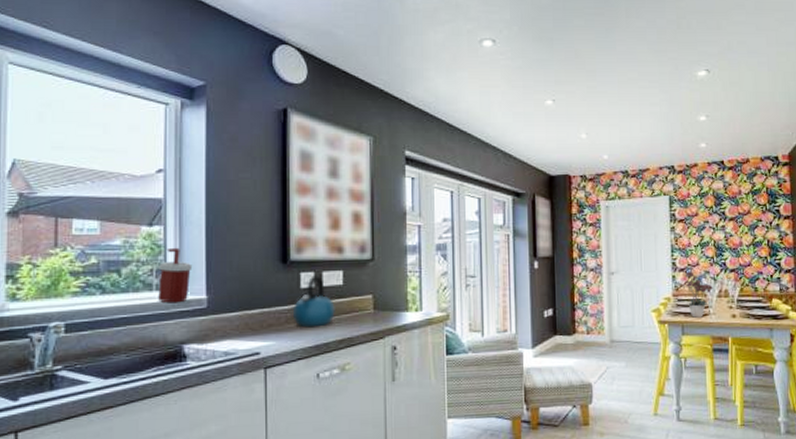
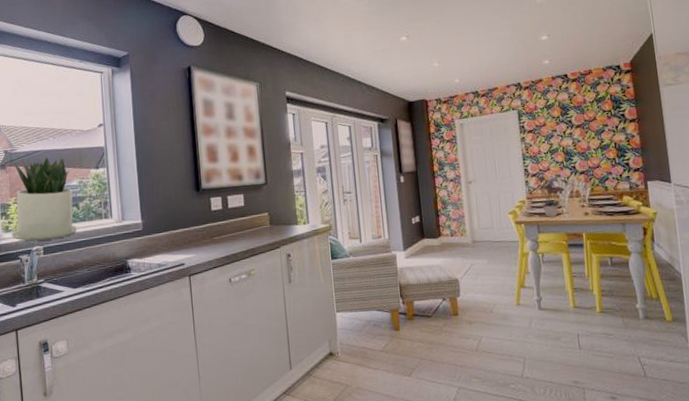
planter: none [18,203,119,315] -> present [10,157,79,241]
soap dispenser: present [158,247,193,303] -> none [105,184,130,228]
kettle: present [292,274,335,328] -> none [206,198,240,242]

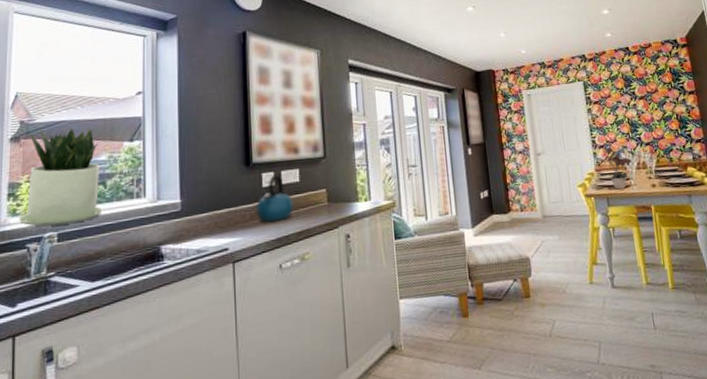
kettle: none [206,198,240,242] -> present [255,174,294,223]

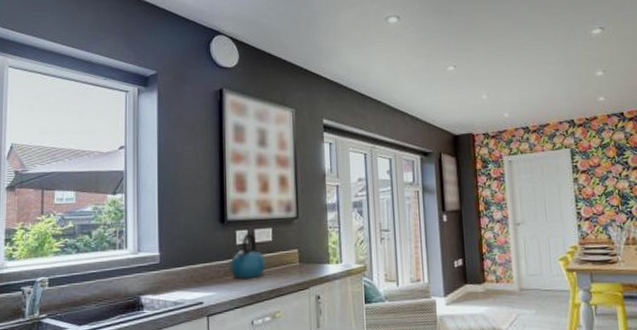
planter: present [17,128,104,227] -> none [13,178,90,272]
flower arrangement: present [603,148,632,191] -> none [588,221,620,267]

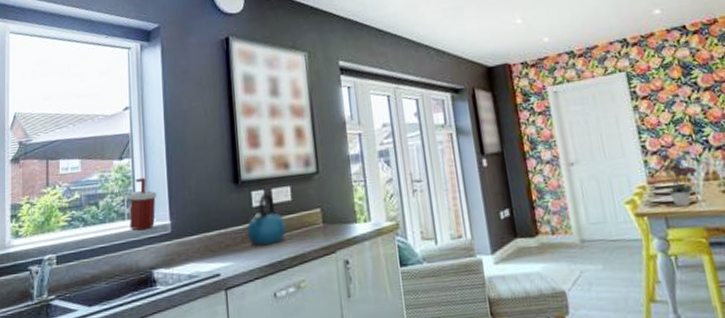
soap dispenser: none [121,212,148,260] -> present [129,177,157,231]
flower arrangement: none [588,221,620,267] -> present [657,154,697,208]

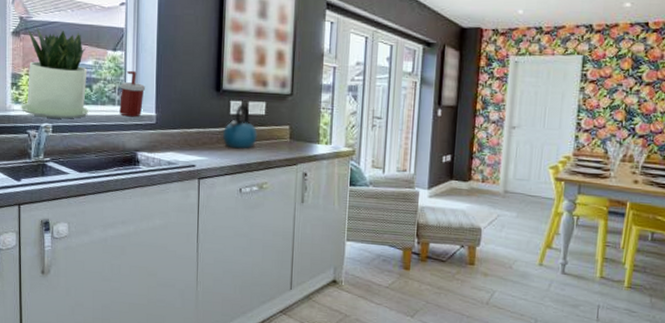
planter: none [20,147,98,249] -> present [20,26,90,119]
flower arrangement: present [657,154,697,208] -> none [584,134,617,181]

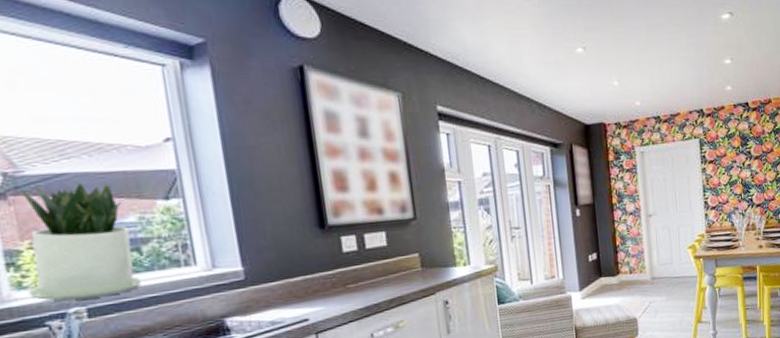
soap dispenser: present [119,70,146,117] -> none [183,220,223,278]
kettle: present [222,103,258,150] -> none [336,237,383,291]

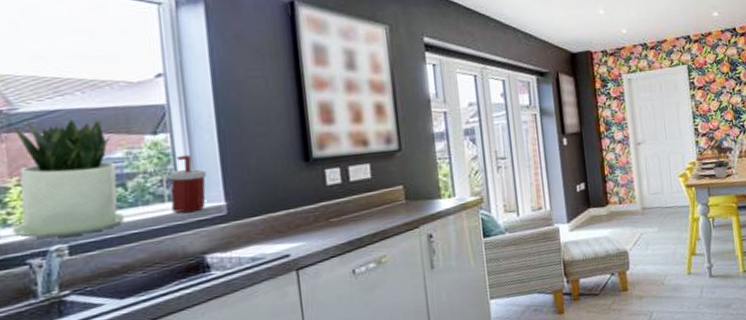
soap dispenser: none [183,220,223,278] -> present [168,154,207,214]
flower arrangement: none [714,209,742,252] -> present [705,136,734,180]

